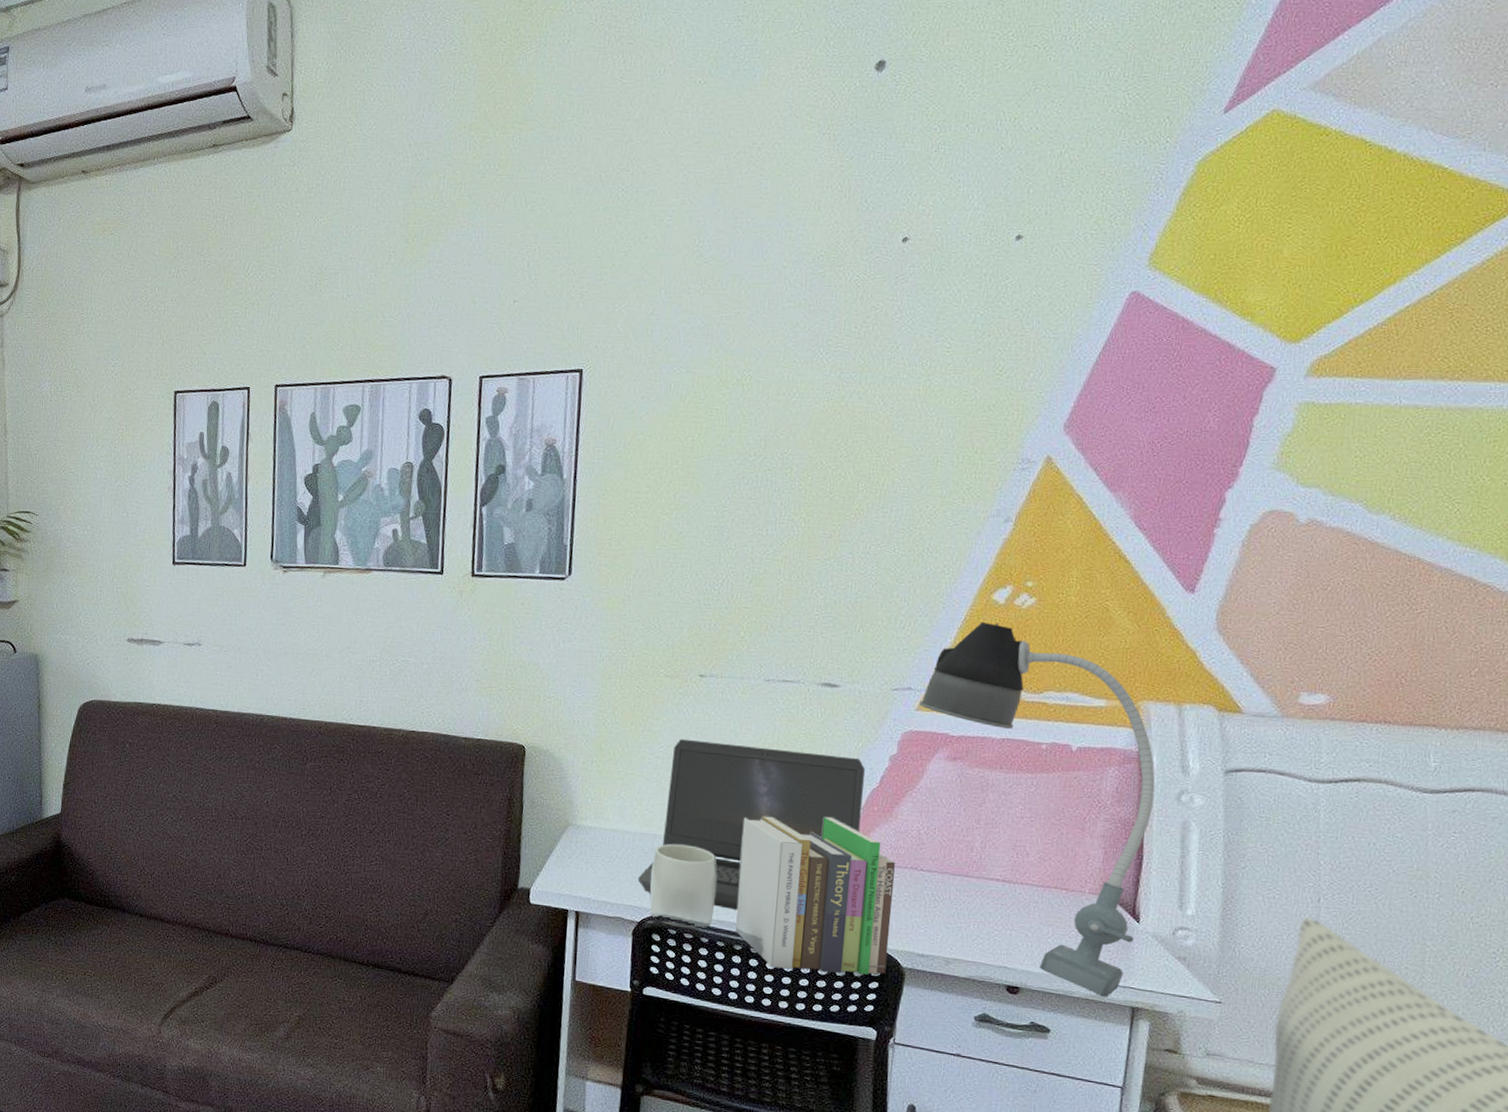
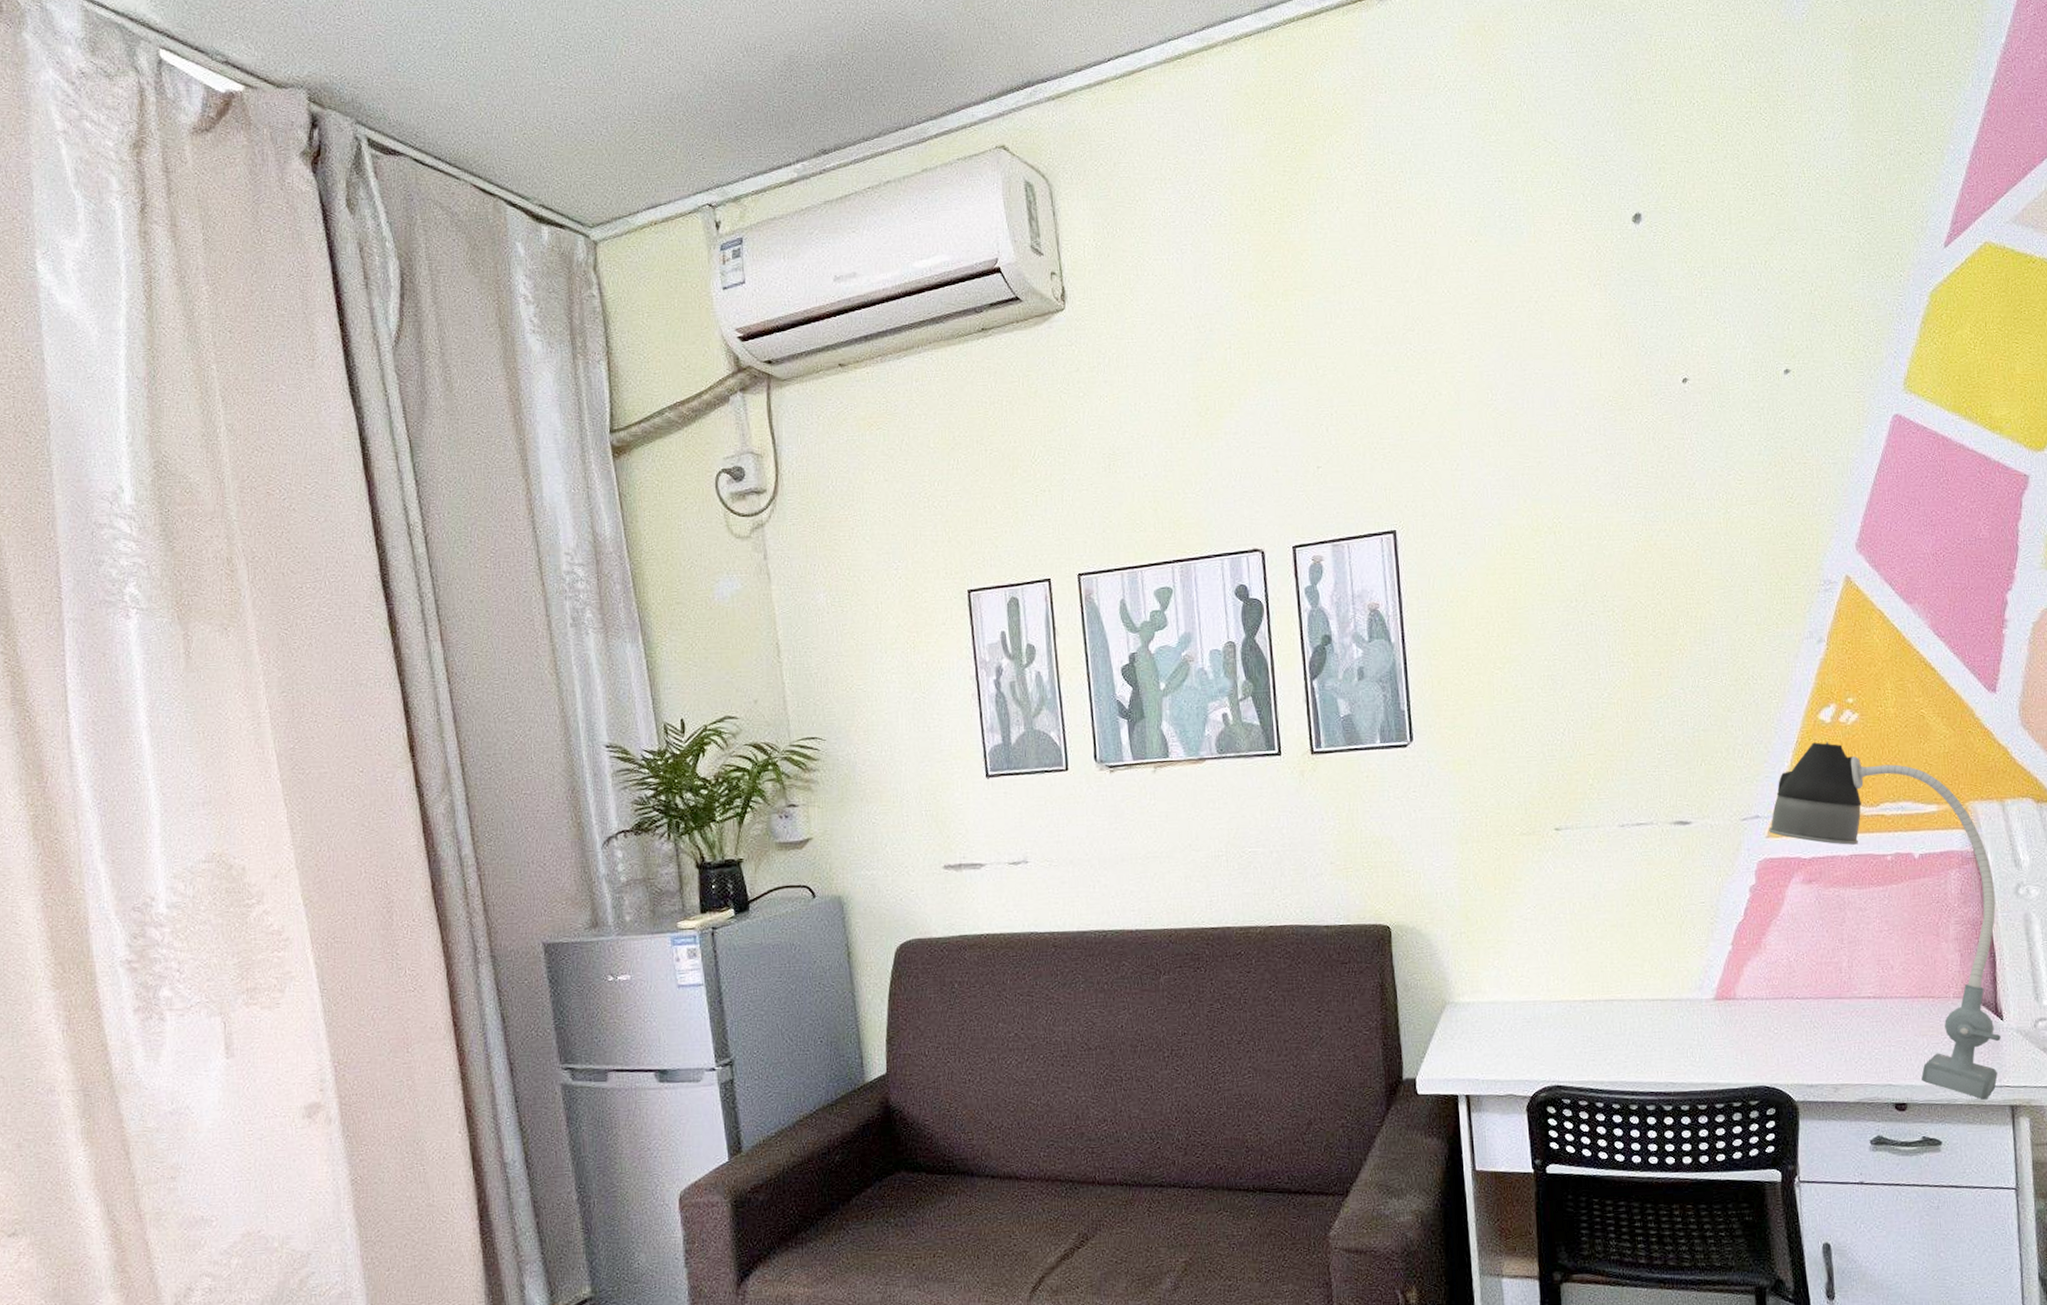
laptop computer: present [637,738,865,910] -> none [1524,893,1733,1068]
mug: present [649,844,718,930] -> none [1536,1007,1605,1097]
books: present [735,816,895,975] -> none [1619,957,1780,1123]

